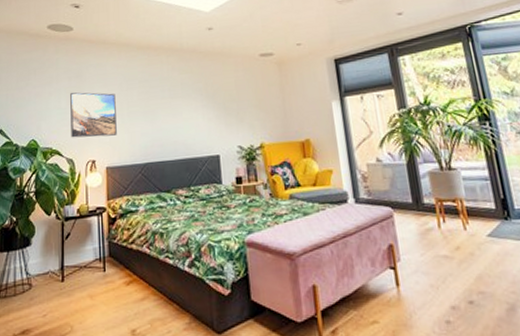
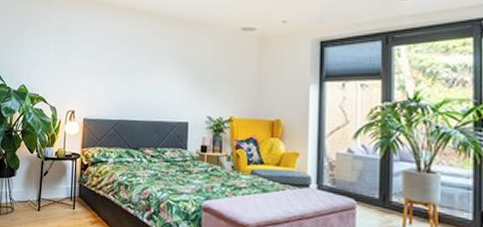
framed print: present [70,92,117,138] -> none [55,47,98,91]

